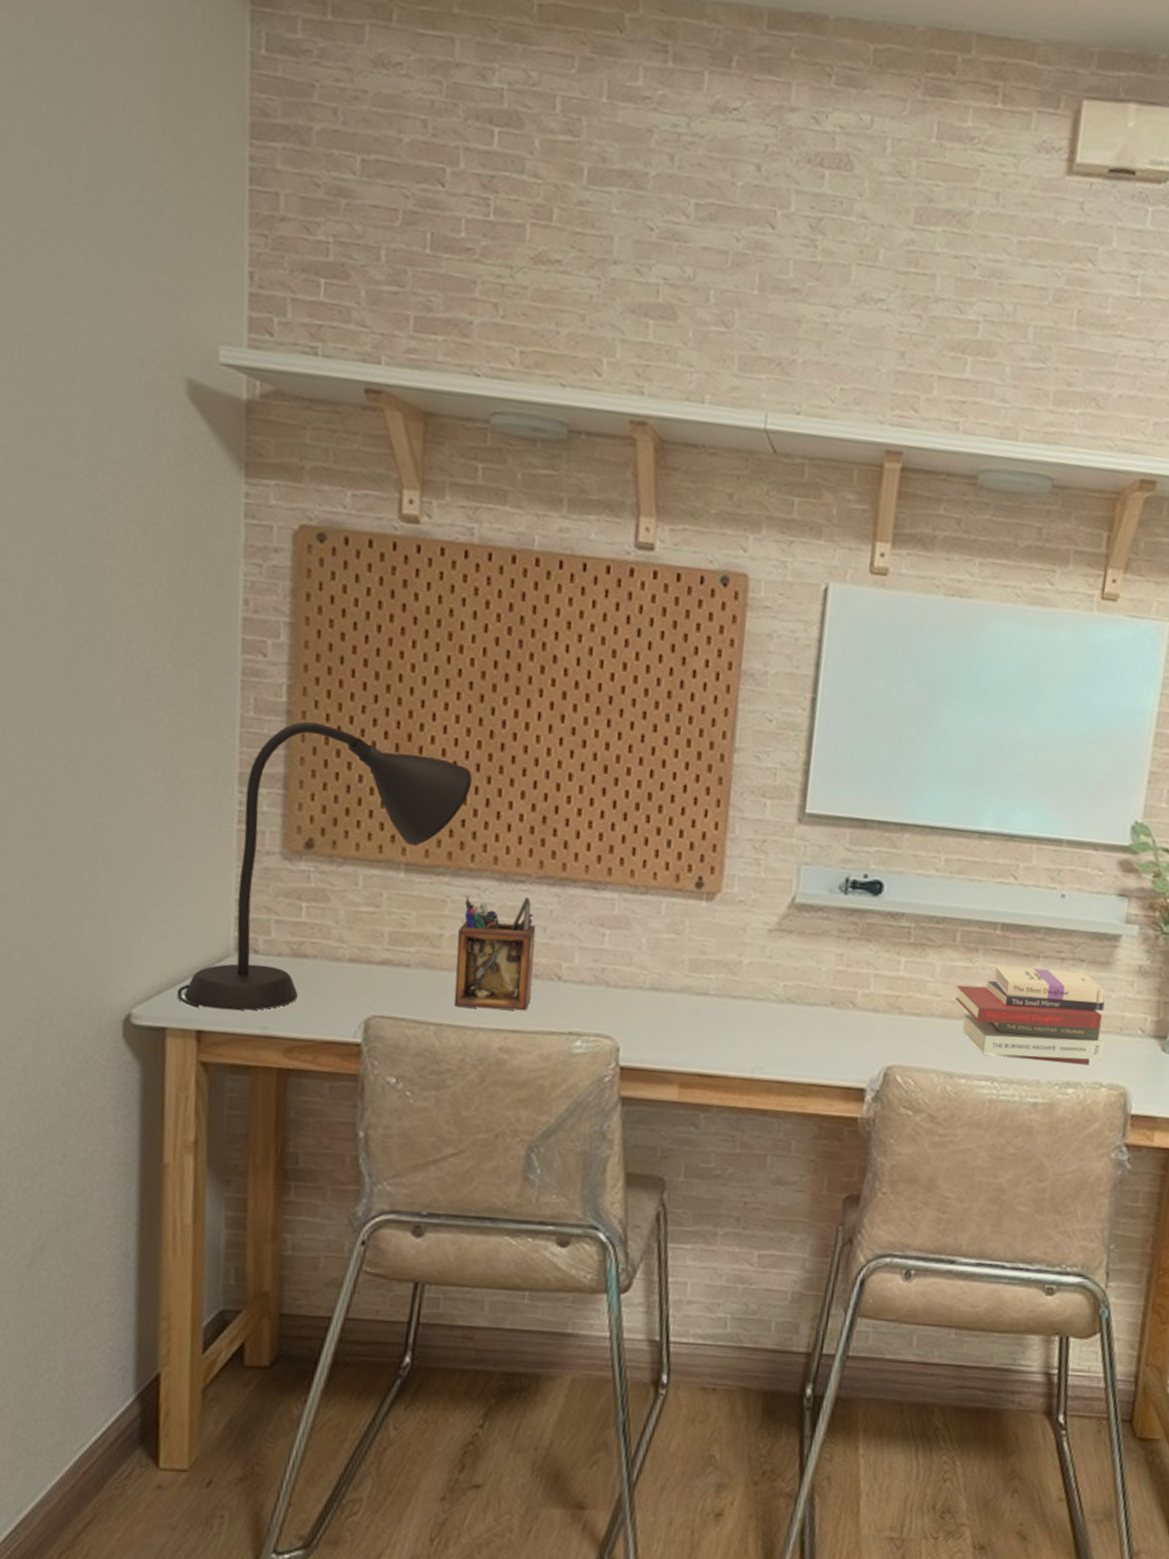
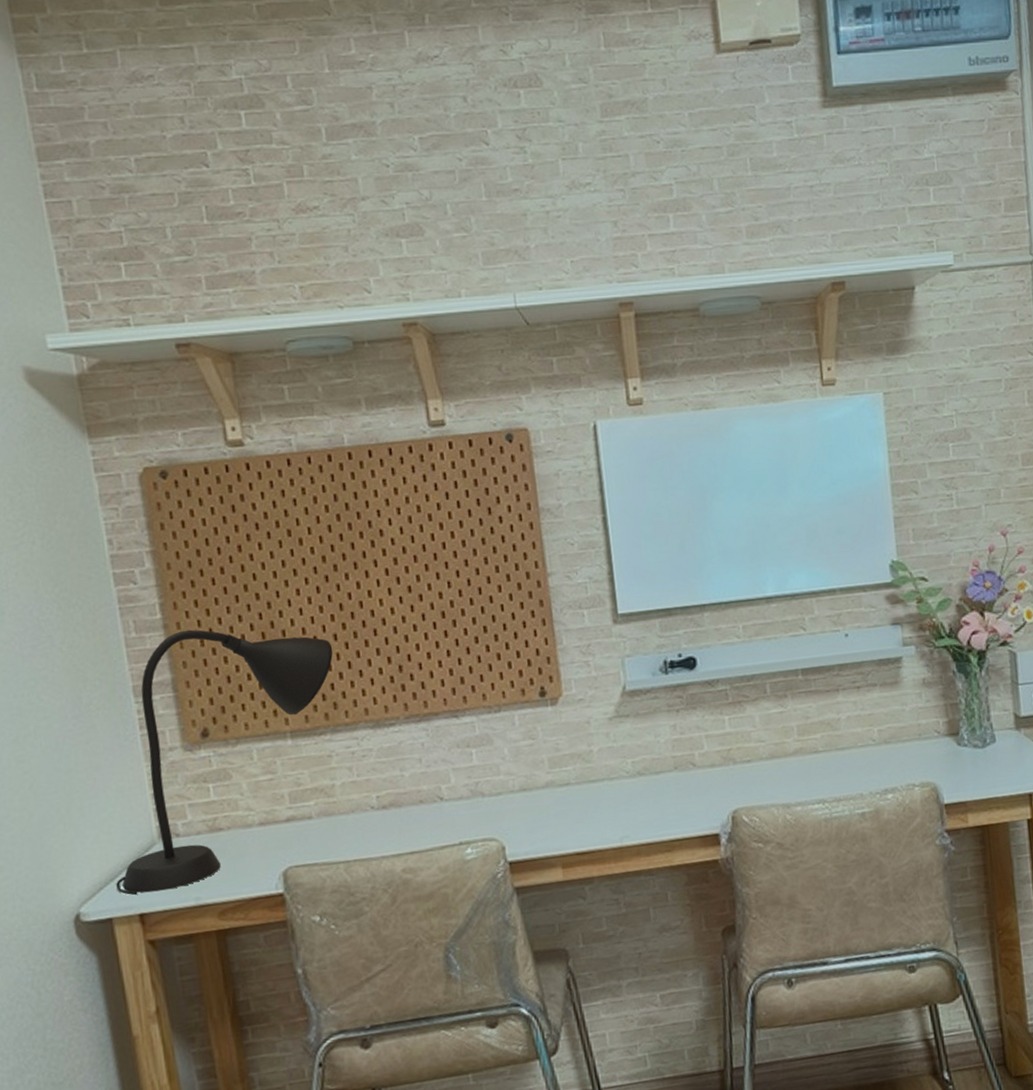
desk organizer: present [454,897,536,1011] -> none [347,737,421,844]
books: present [955,964,1105,1066] -> none [775,694,911,782]

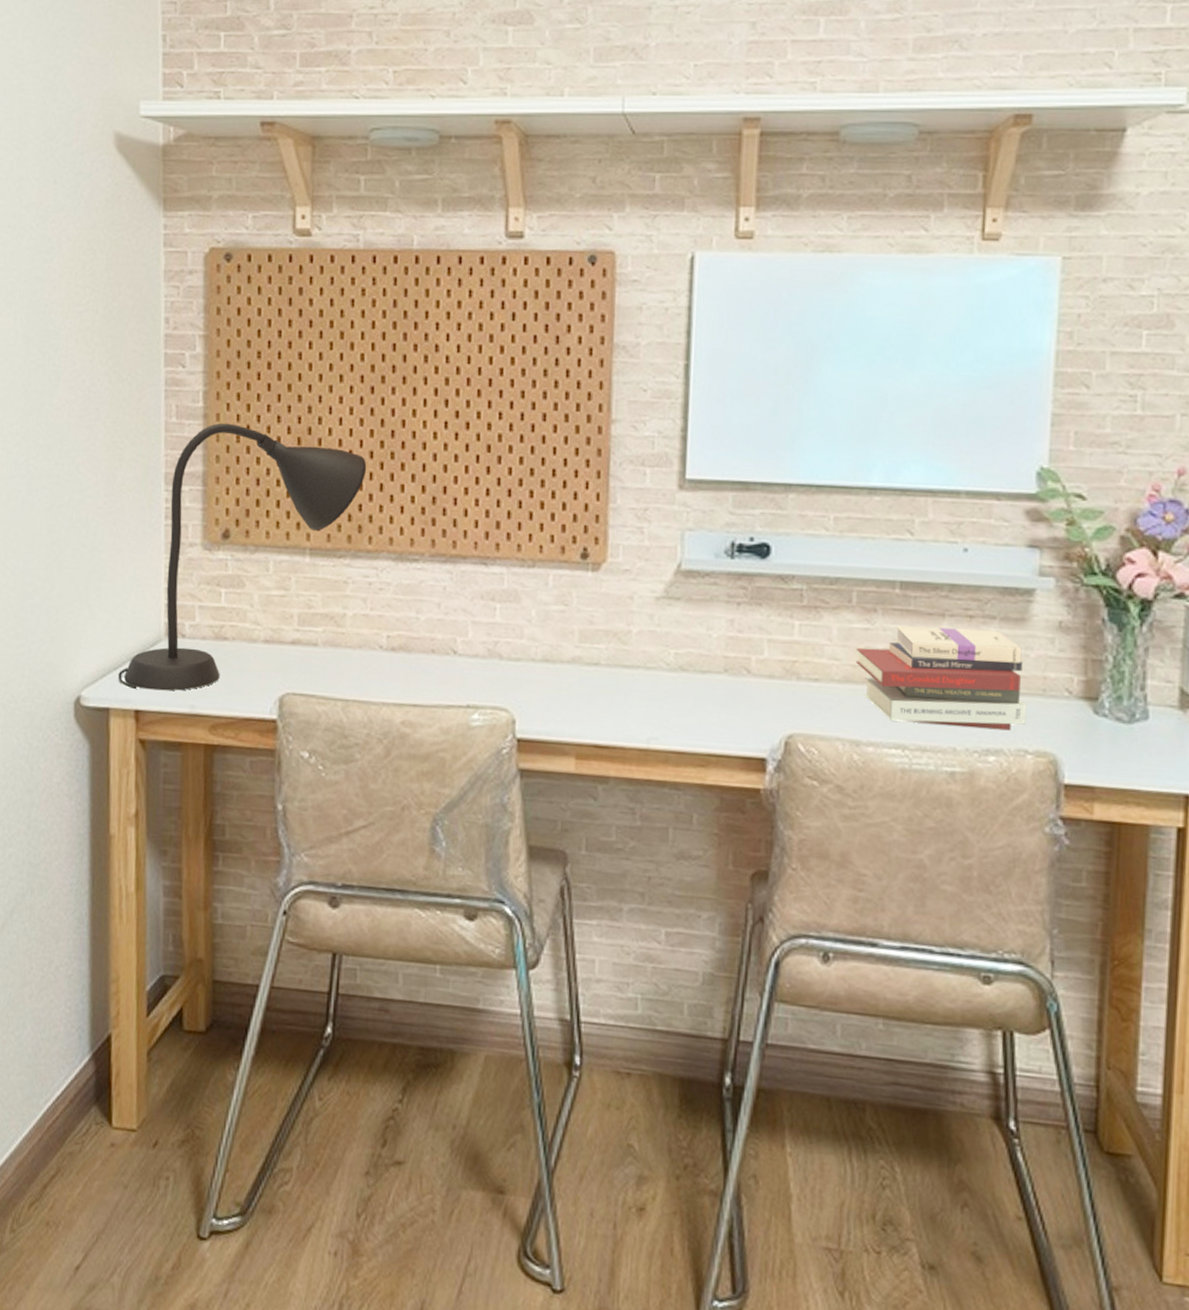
books: none [775,694,911,782] -> present [855,625,1027,731]

